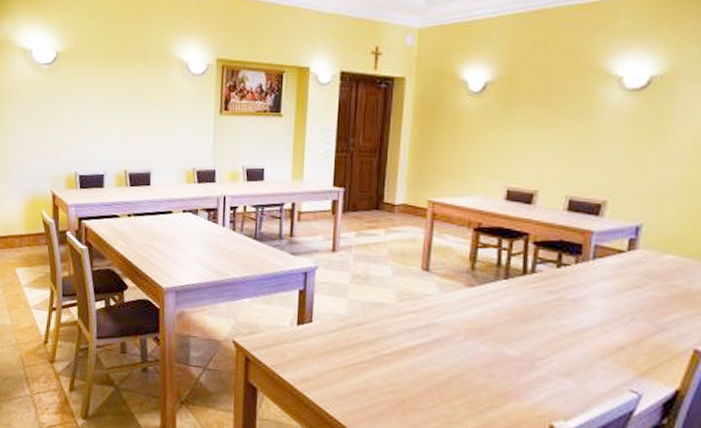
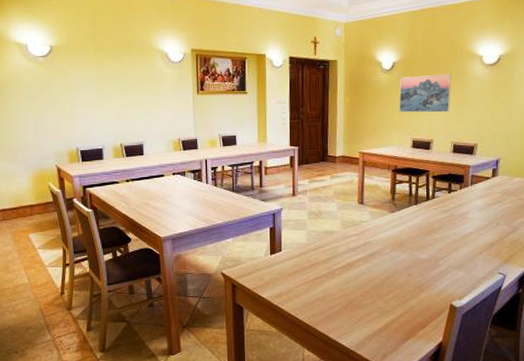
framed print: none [489,100,572,154] -> present [399,74,452,113]

